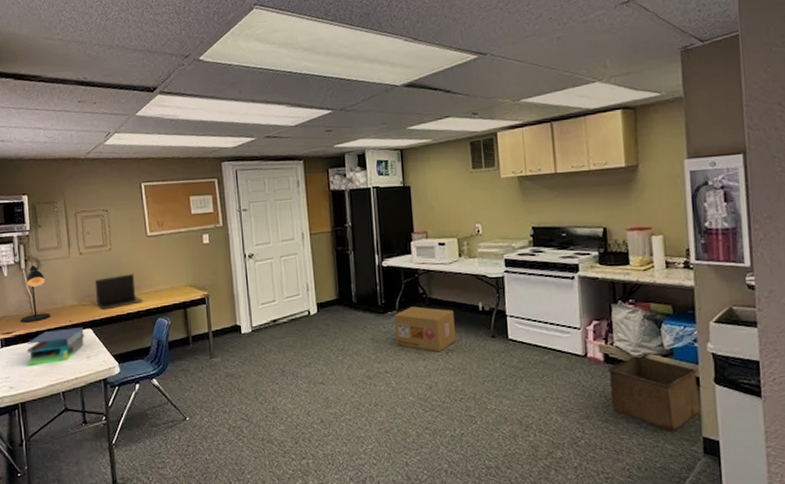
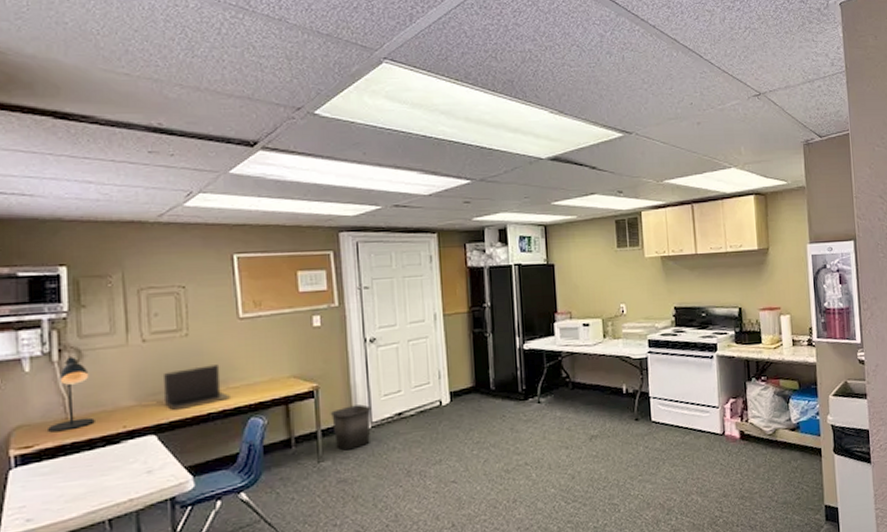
binder: present [25,327,85,365] -> none [52,434,146,487]
waste bin: none [218,311,252,350] -> present [330,404,372,451]
cardboard box: present [394,306,456,352] -> none [535,391,599,439]
storage bin: present [608,356,702,433] -> none [744,431,824,503]

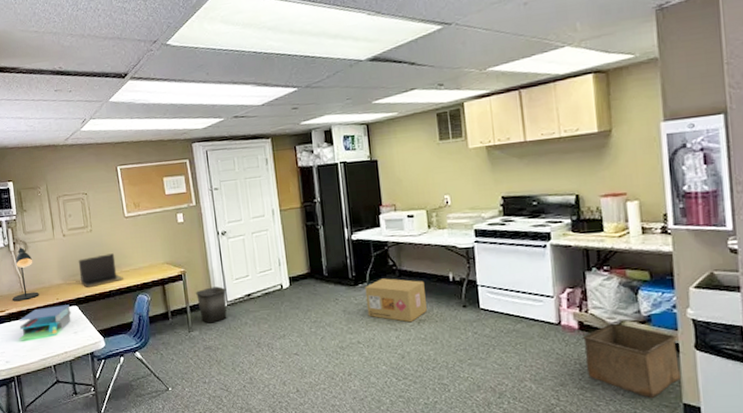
binder: none [52,434,146,487] -> present [18,304,72,340]
cardboard box: none [535,391,599,439] -> present [365,278,427,323]
storage bin: none [744,431,824,503] -> present [583,323,682,399]

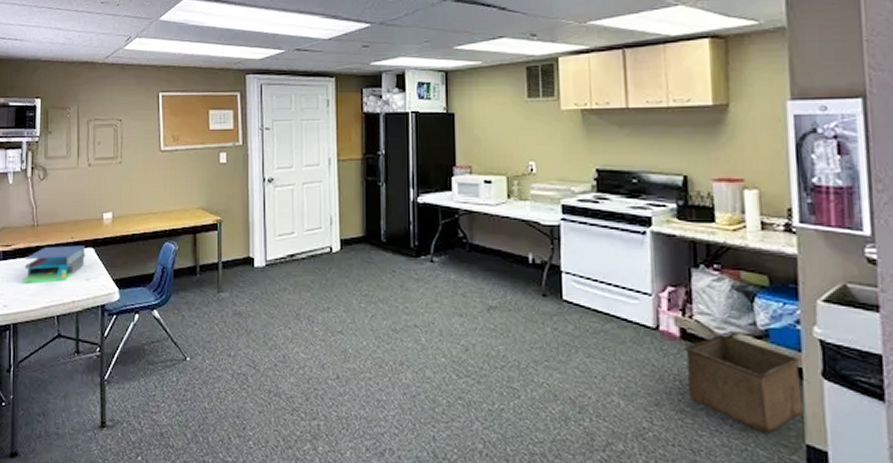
desk lamp: present [12,247,39,302] -> none [21,174,52,236]
laptop computer: present [78,253,123,287] -> none [101,191,150,228]
waste bin: present [195,286,227,324] -> none [230,242,267,285]
cardboard box: present [365,278,427,323] -> none [428,252,499,309]

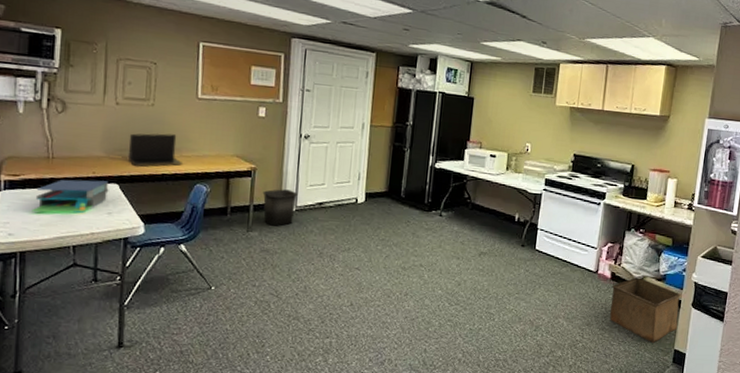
laptop computer: none [101,191,150,228] -> present [128,133,182,167]
waste bin: none [230,242,267,285] -> present [262,189,298,226]

